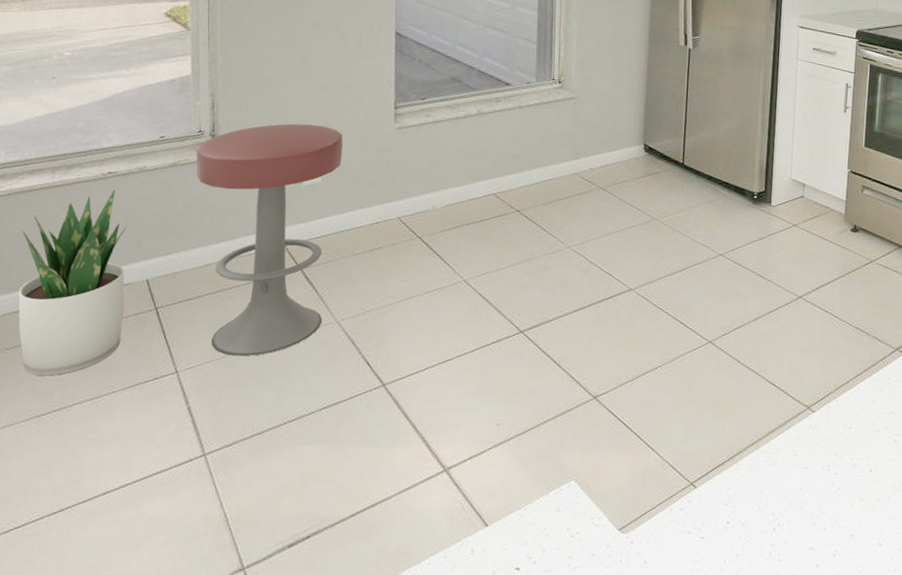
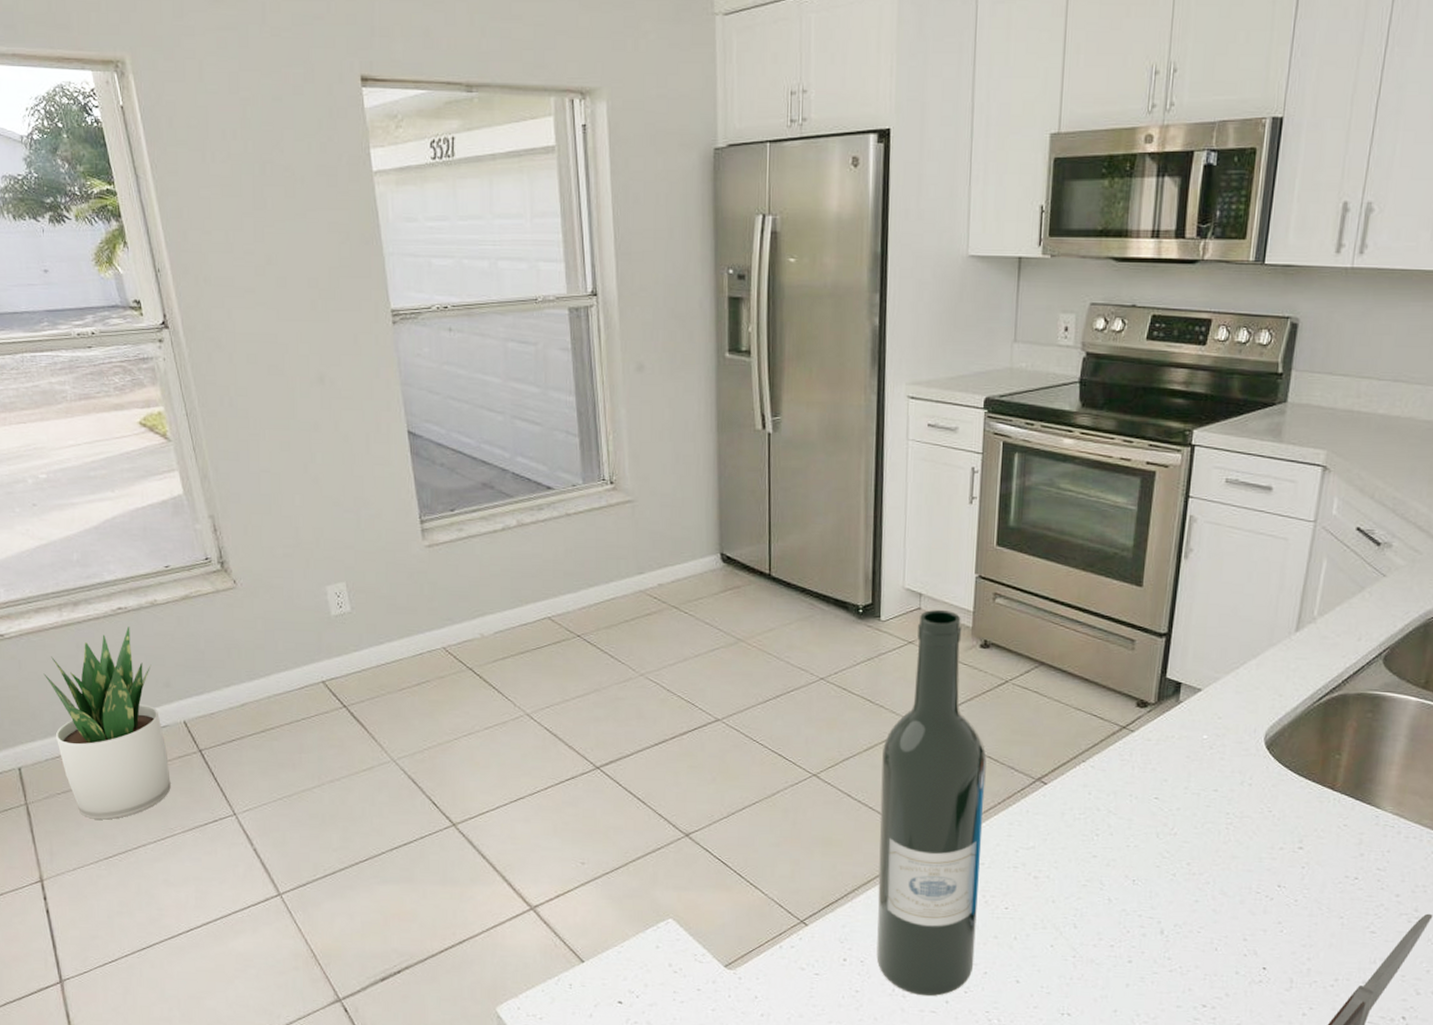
bar stool: present [196,123,344,357] -> none [207,545,377,798]
wine bottle: none [756,197,855,560] -> present [876,609,987,997]

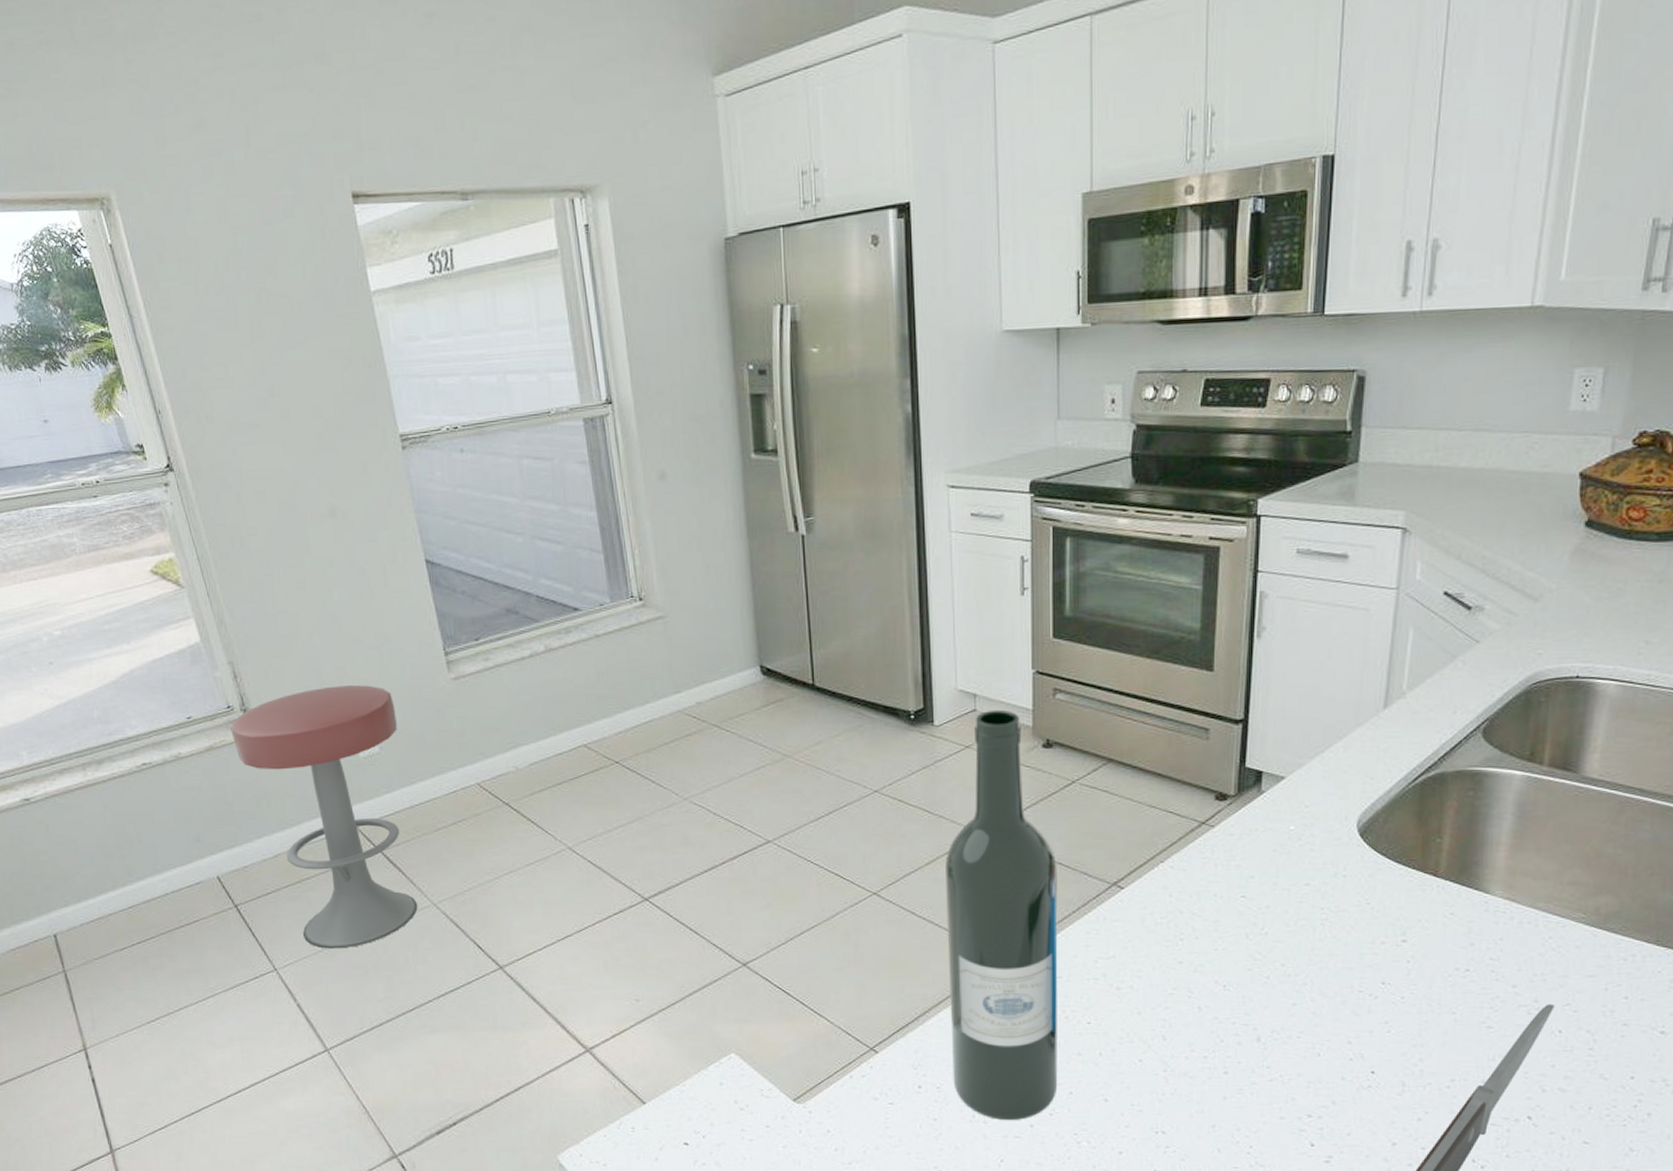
planter: present [43,626,171,820] -> none [72,782,209,983]
bar stool: none [207,545,377,798] -> present [230,685,417,949]

